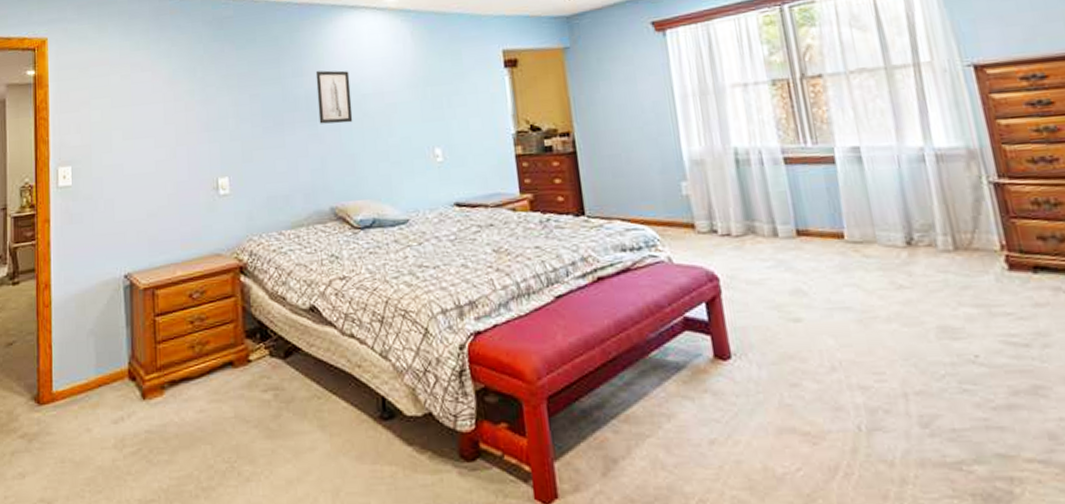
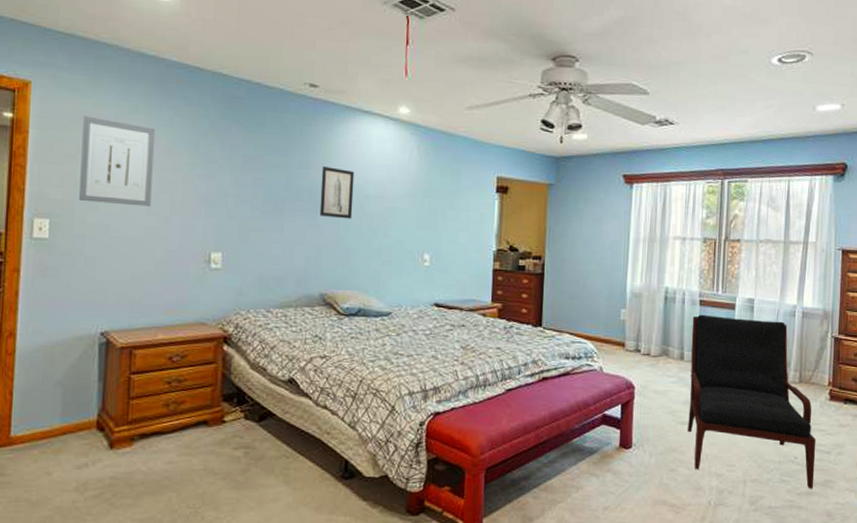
wall art: none [93,61,158,145] -> present [79,116,156,207]
armchair: none [778,170,1016,400] -> present [688,314,816,489]

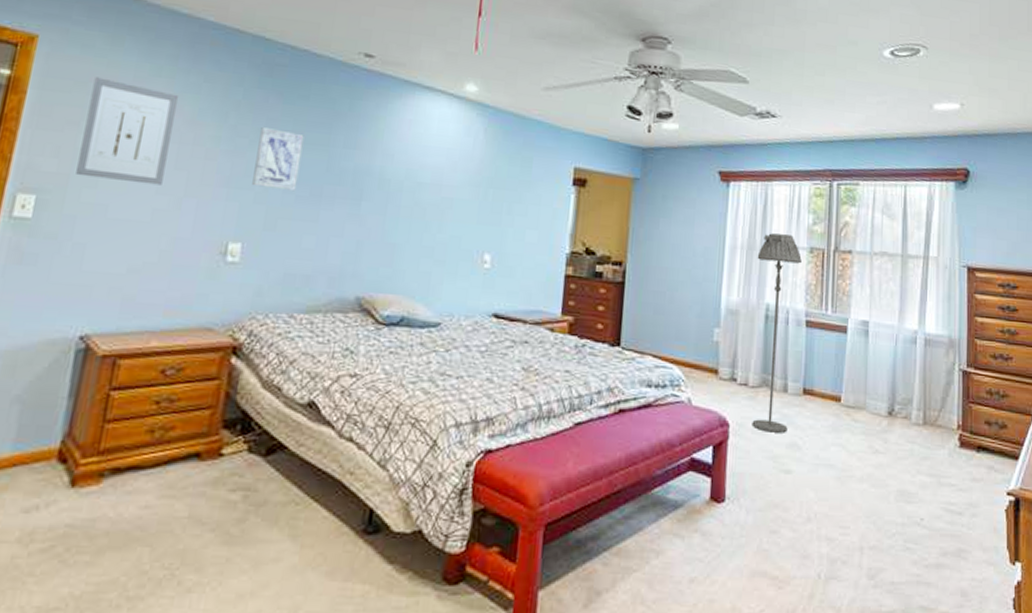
wall art: none [225,153,265,208] -> present [252,127,304,192]
wall art: present [319,166,355,219] -> none [363,147,409,210]
floor lamp: none [653,227,696,393] -> present [752,233,802,433]
armchair: present [688,314,816,489] -> none [792,337,946,560]

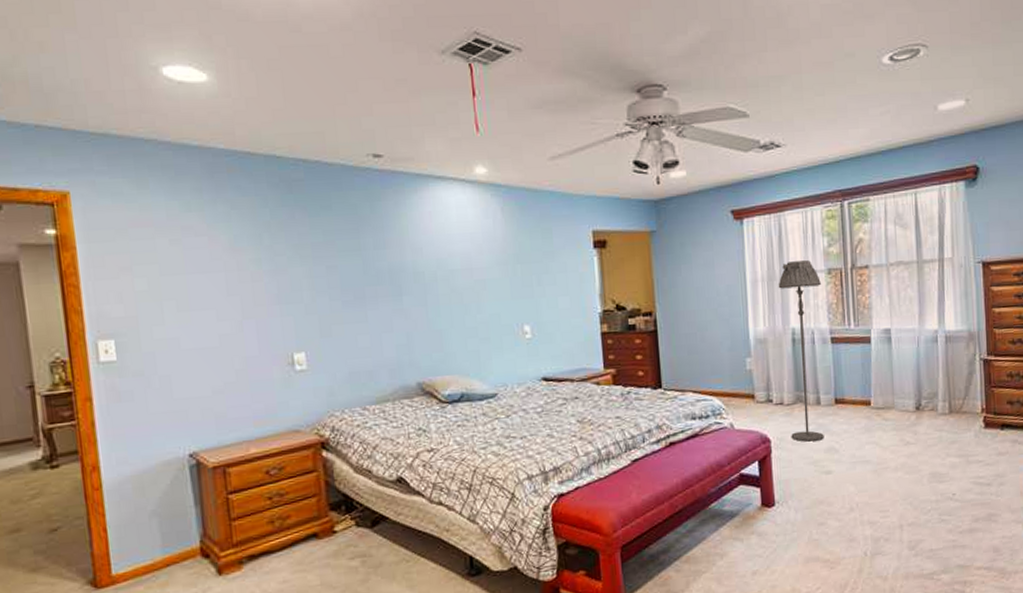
wall art: present [76,77,179,186] -> none [132,222,221,316]
wall art: present [252,127,304,192] -> none [295,242,341,299]

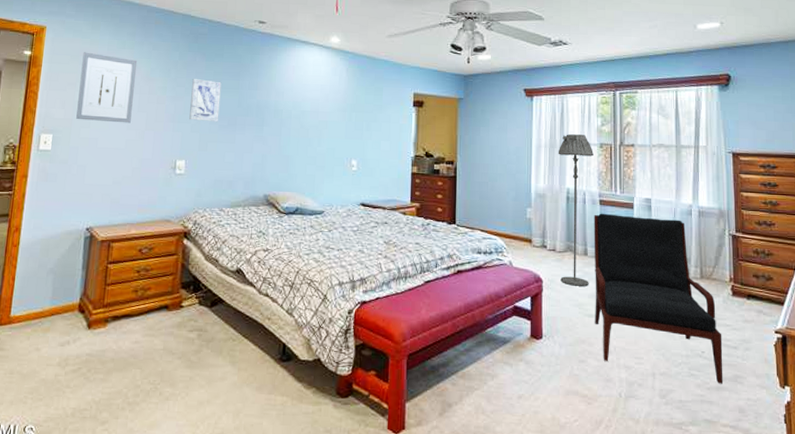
wall art: none [132,222,221,316] -> present [76,52,138,123]
wall art: none [295,242,341,299] -> present [189,79,222,123]
armchair: none [825,349,977,526] -> present [594,213,724,384]

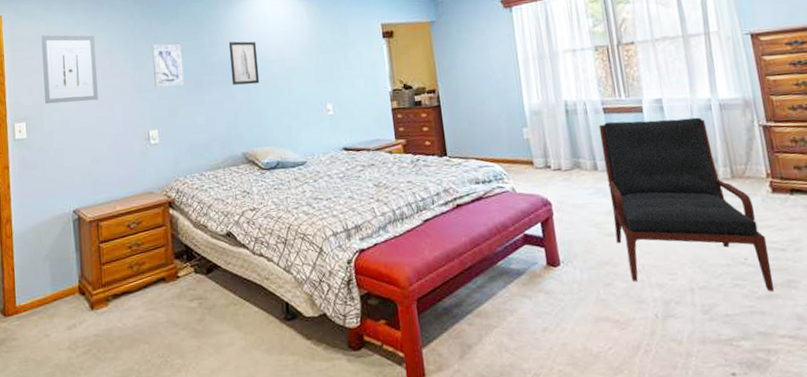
wall art: none [265,88,294,131] -> present [228,41,260,86]
floor lamp: present [558,134,593,287] -> none [548,40,604,205]

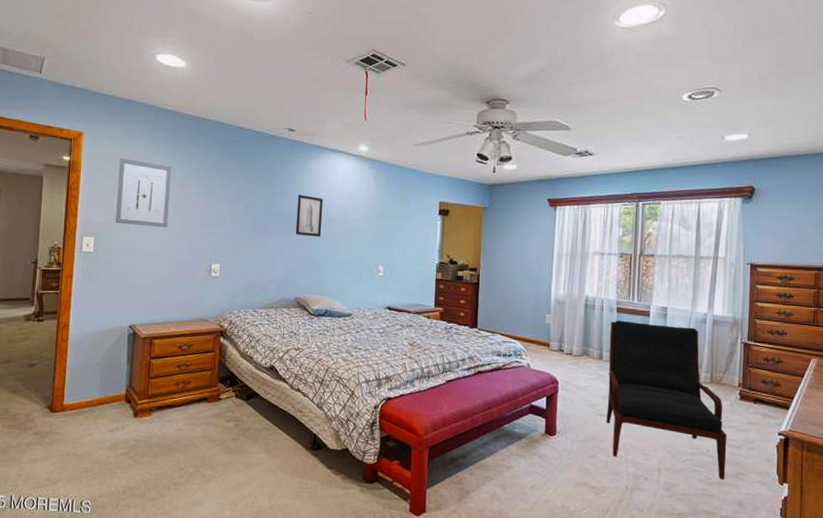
wall art: present [152,44,185,88] -> none [223,185,253,228]

